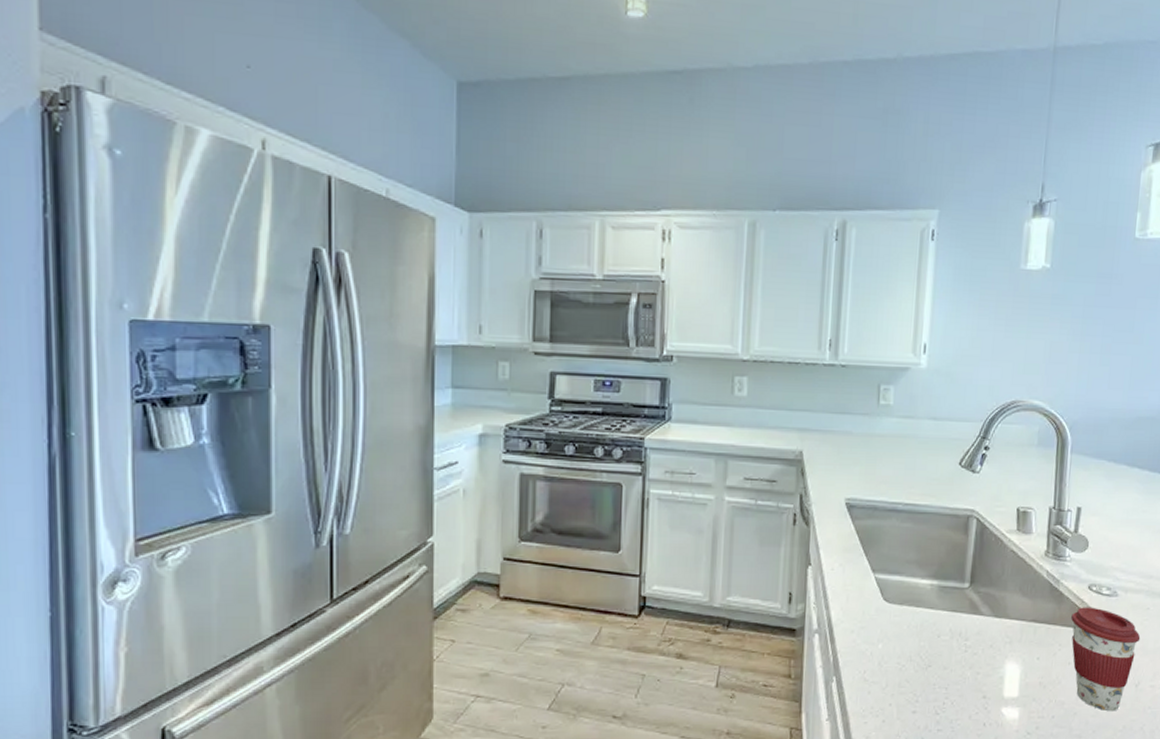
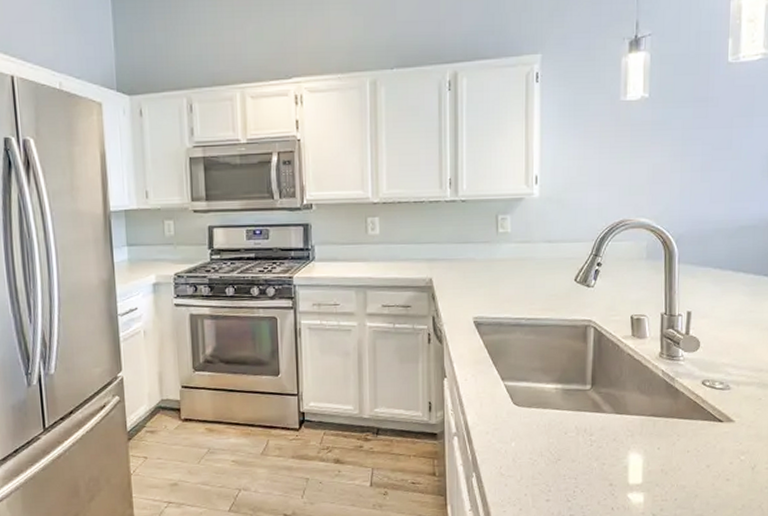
coffee cup: present [1071,607,1141,712] -> none [687,400,754,493]

